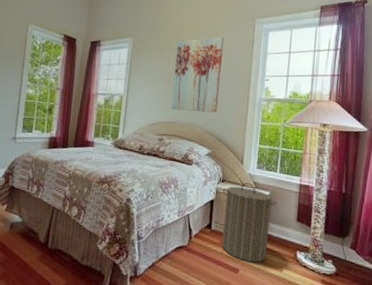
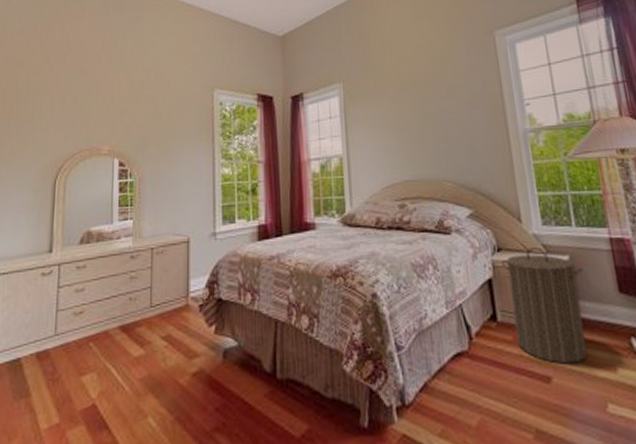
wall art: present [171,36,224,113] -> none [400,60,470,164]

